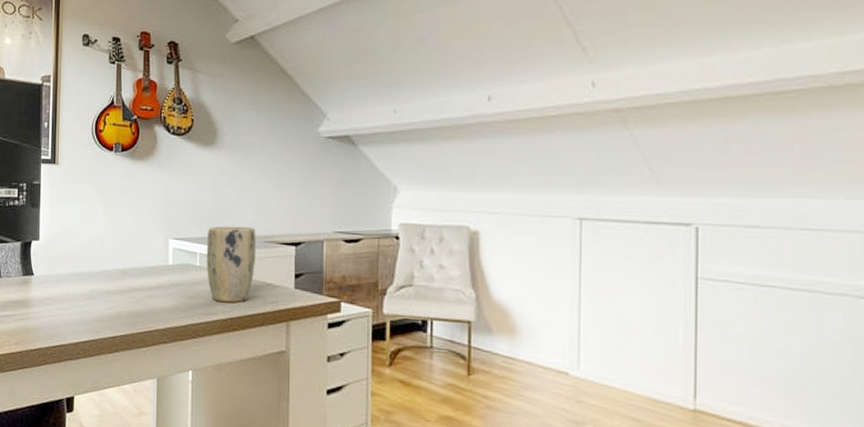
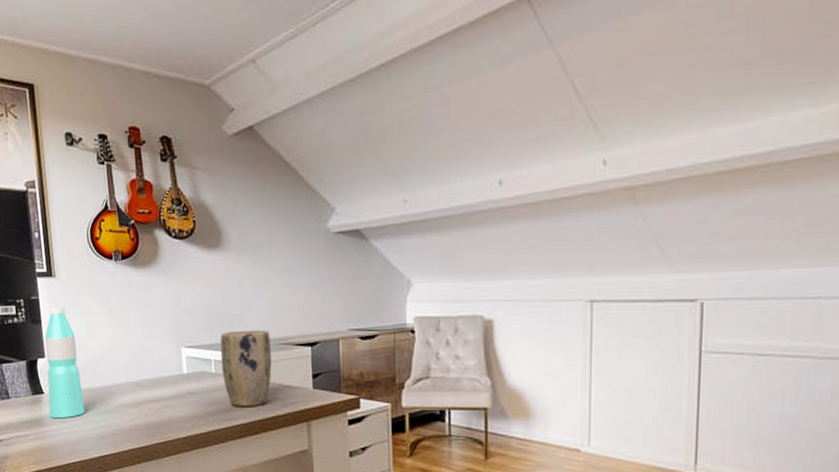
water bottle: none [37,193,71,301] -> present [44,307,86,419]

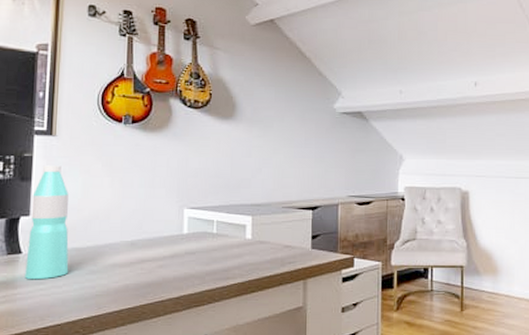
plant pot: present [220,330,272,407] -> none [223,194,274,267]

